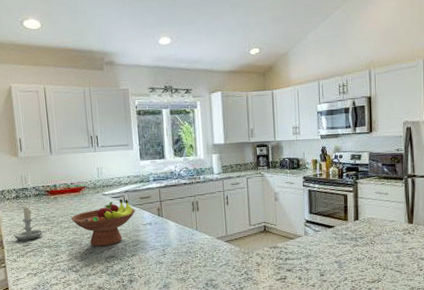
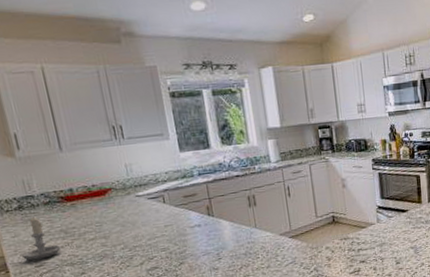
fruit bowl: present [70,199,136,247] -> none [96,199,180,259]

